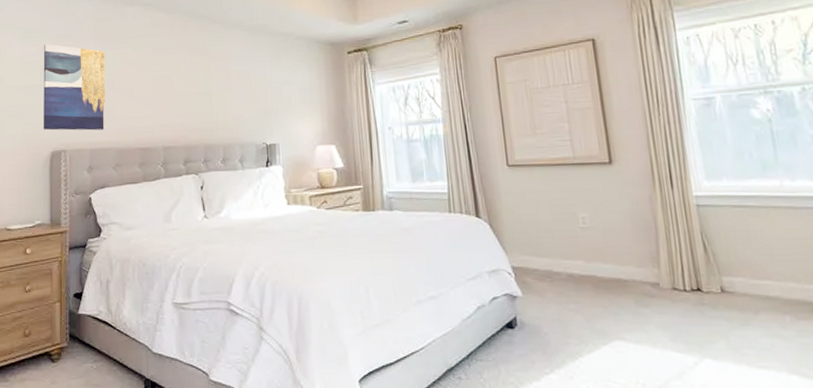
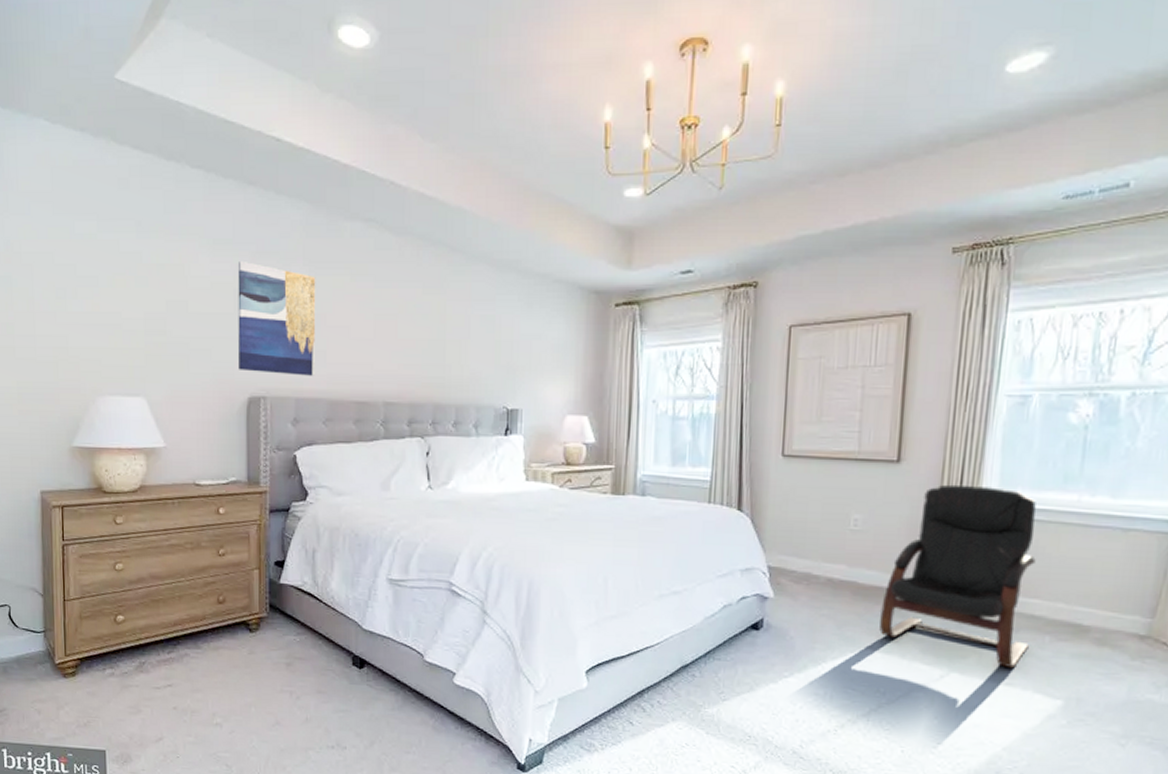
armchair: none [623,179,772,351] -> present [879,484,1036,669]

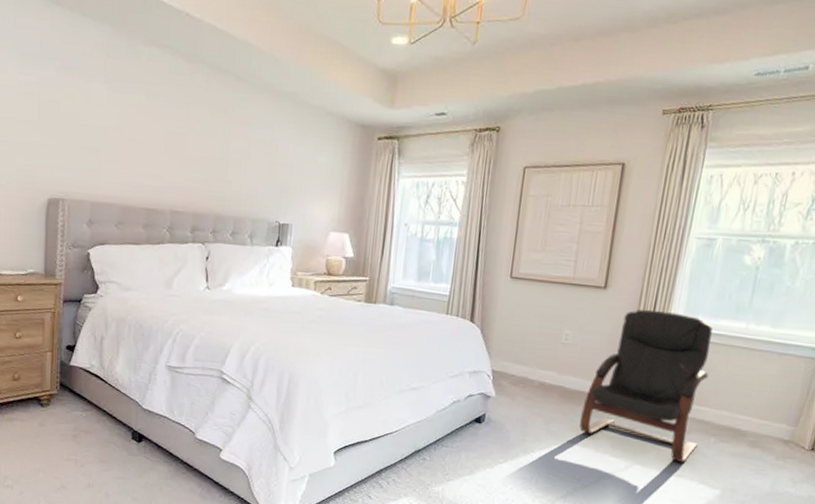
wall art: present [237,260,316,376] -> none [40,74,115,183]

